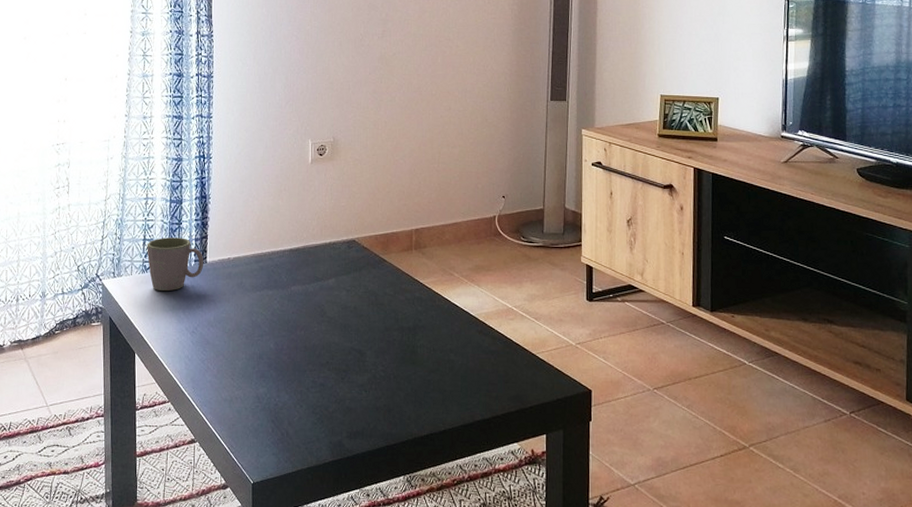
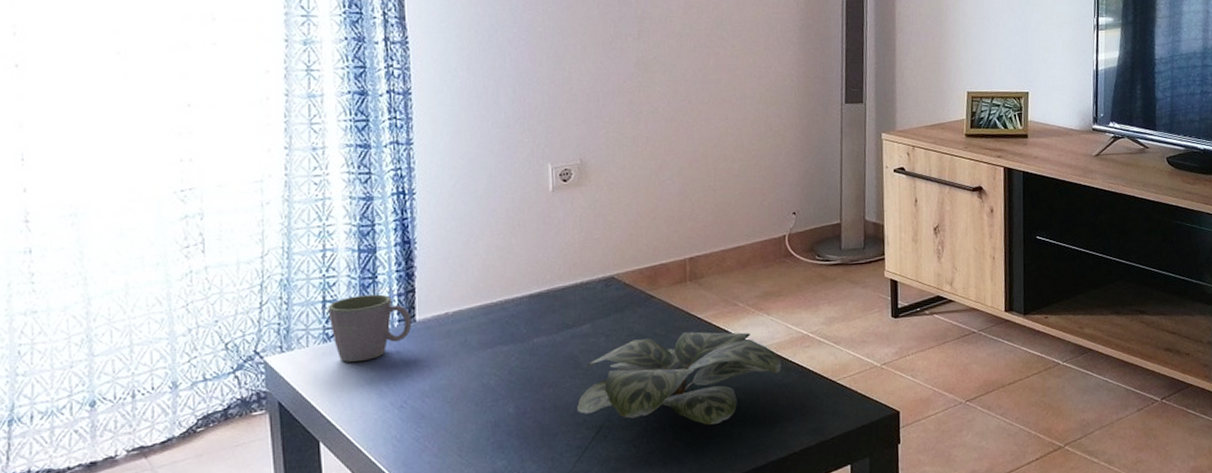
plant: none [322,295,489,380] -> present [577,331,782,425]

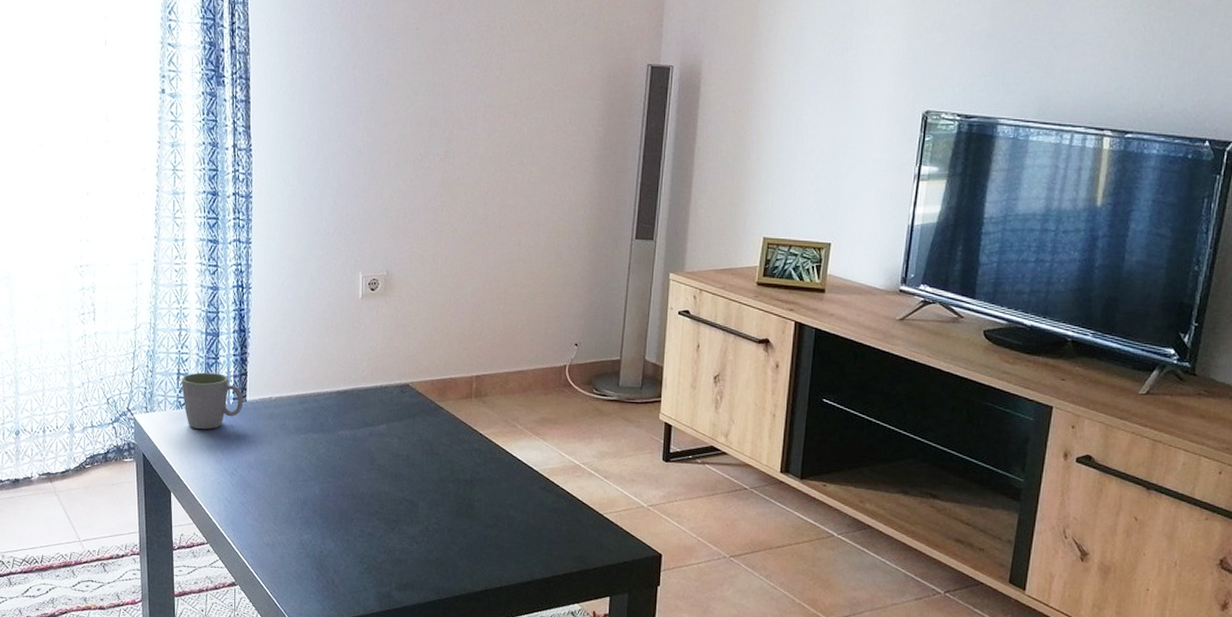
plant: present [577,331,782,425] -> none [371,445,553,535]

